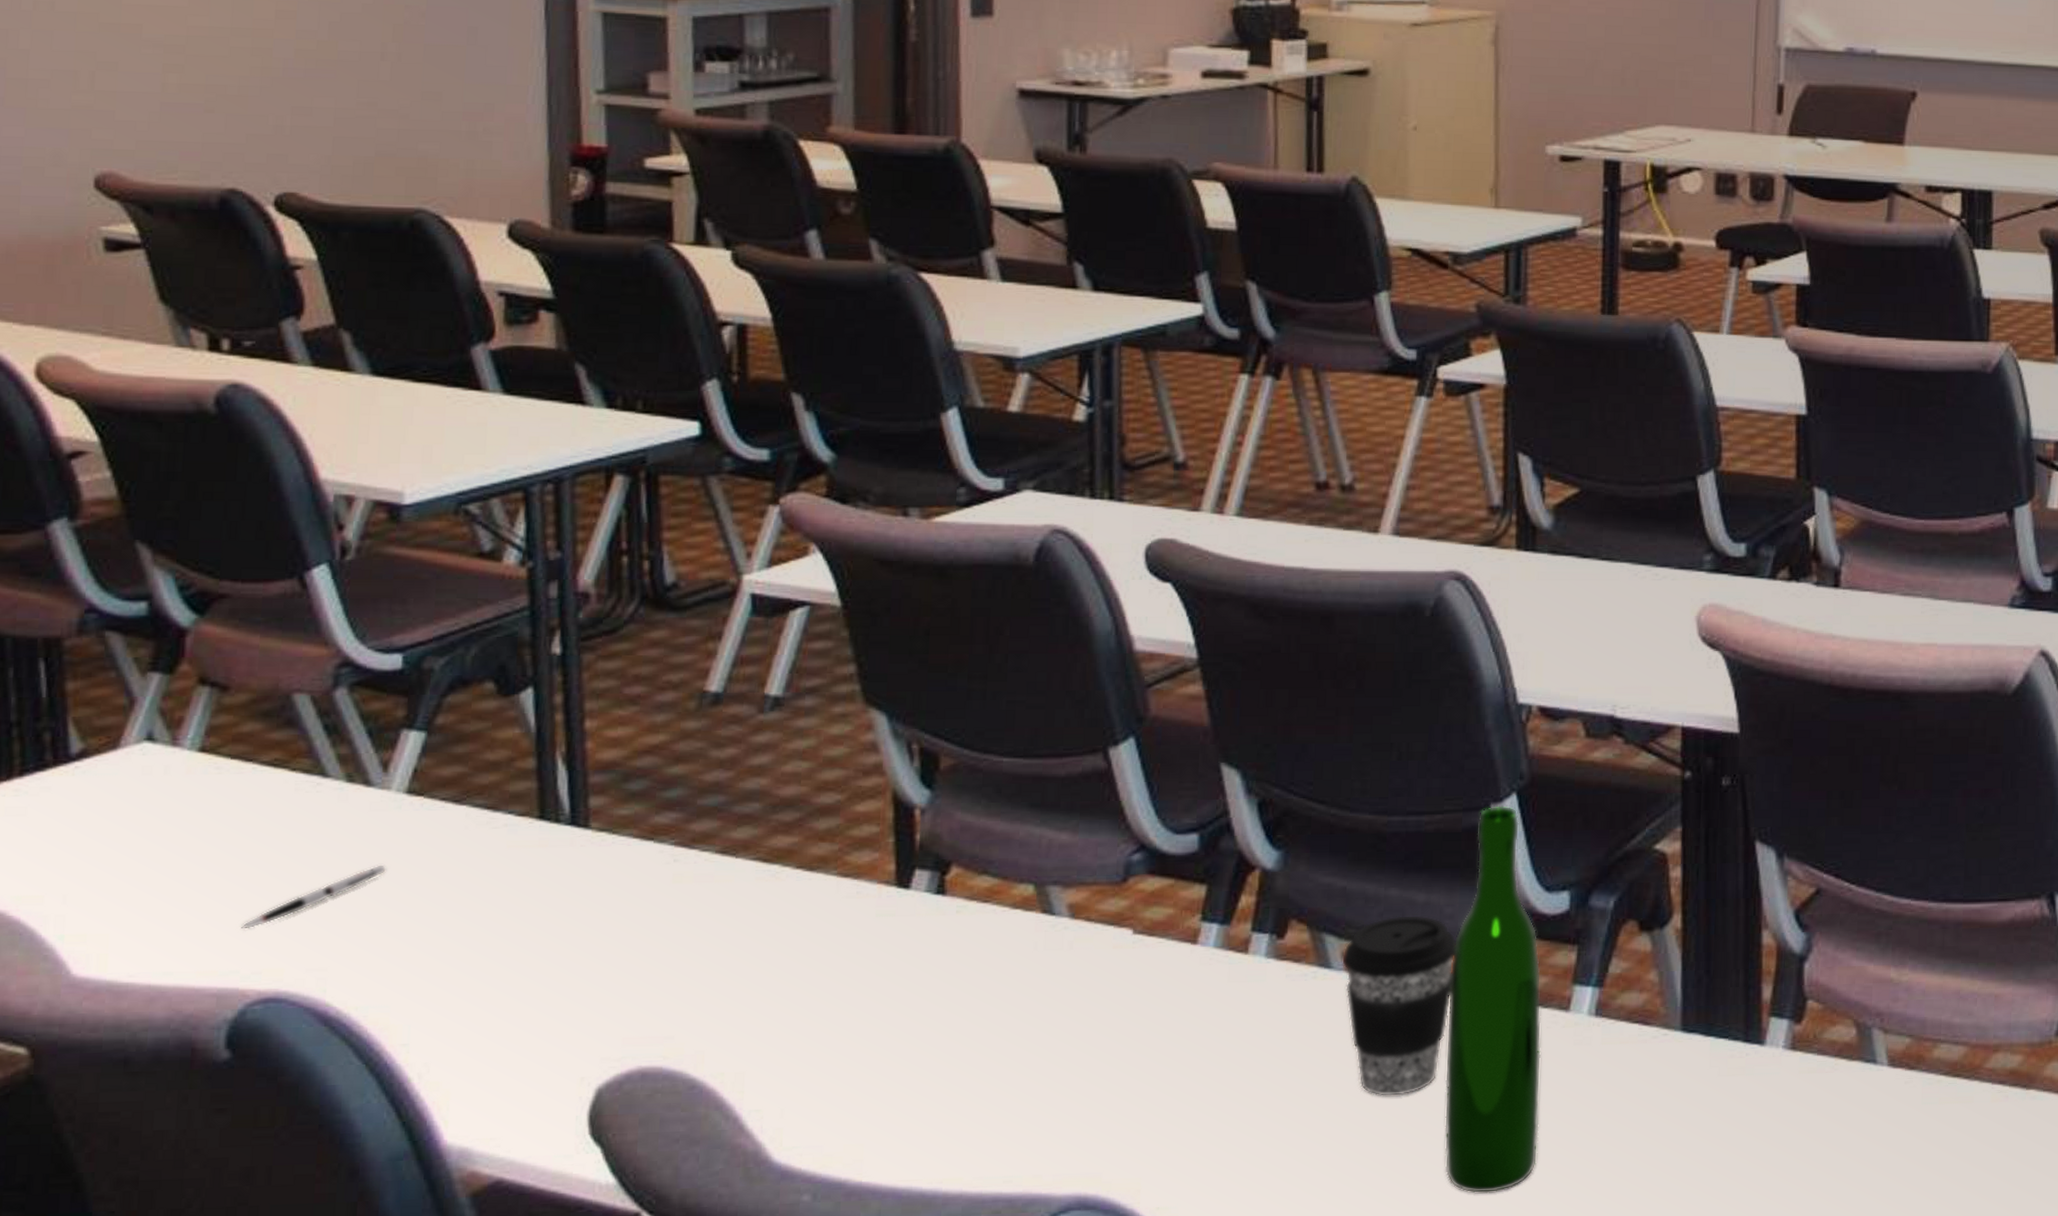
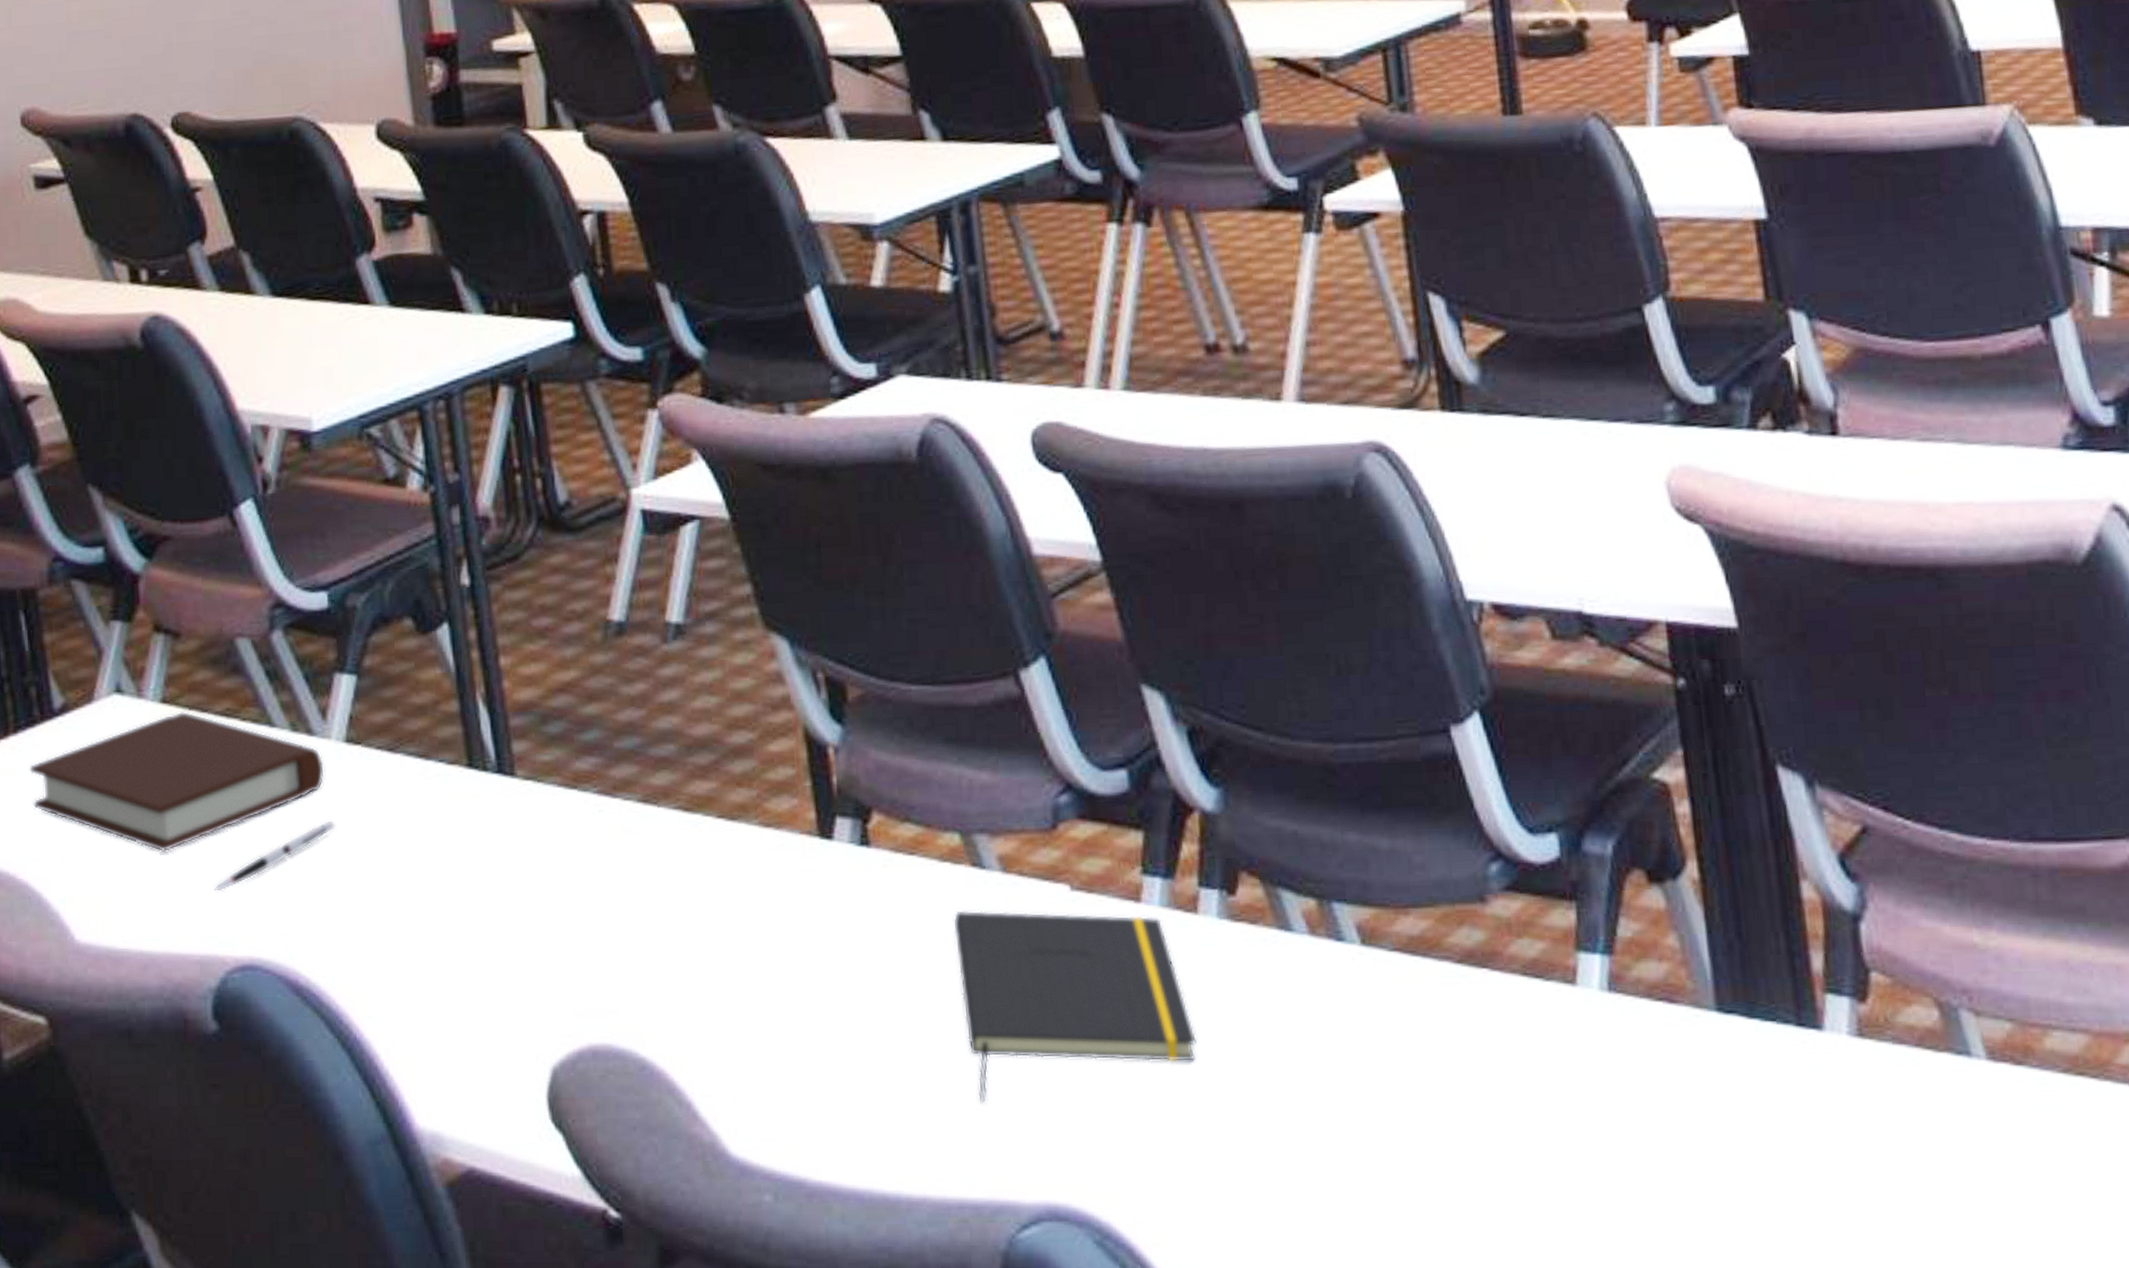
book: none [34,760,380,893] -> present [29,711,324,853]
notepad: none [1017,949,1234,1112] -> present [953,910,1197,1102]
coffee cup: present [1342,914,1456,1097] -> none [1303,864,1435,1091]
wine bottle: present [1444,805,1542,1194] -> none [1428,727,1563,1215]

